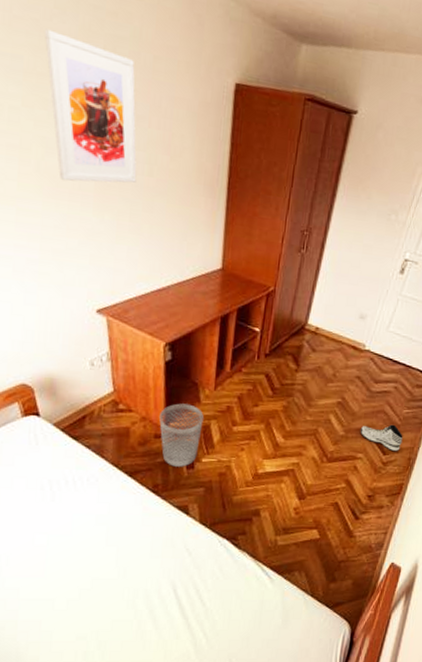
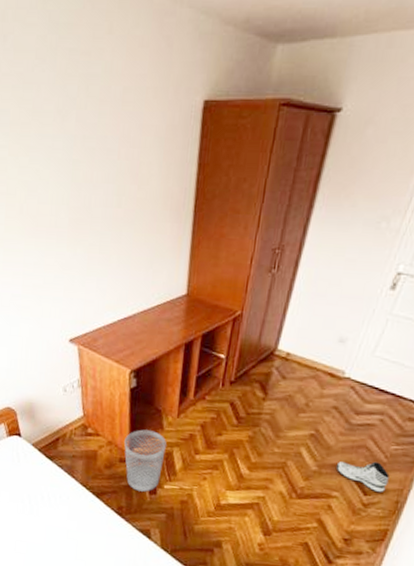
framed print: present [44,29,137,184] -> none [27,80,106,221]

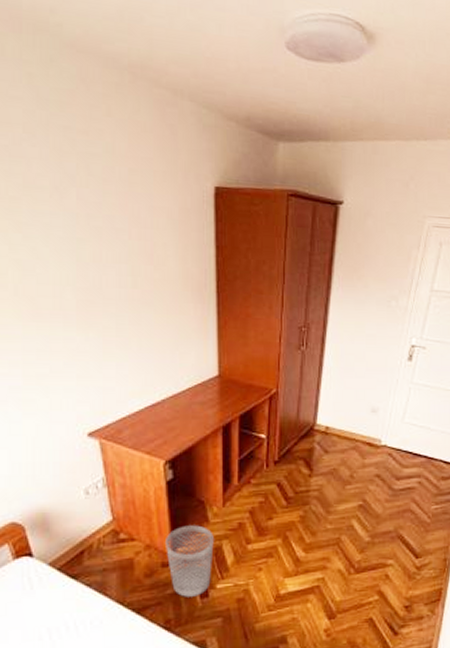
sneaker: present [335,461,390,493] -> none [387,523,435,554]

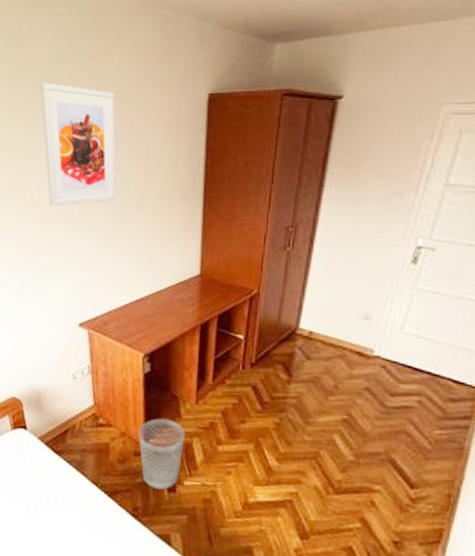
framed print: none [14,153,120,303] -> present [40,82,116,207]

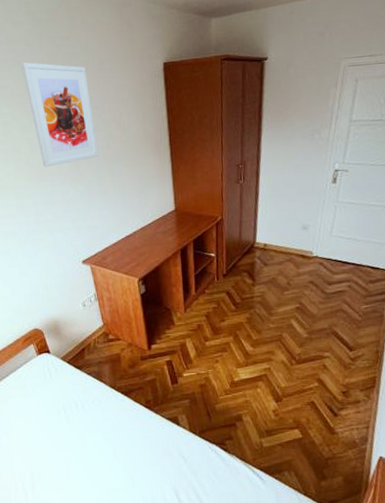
wastebasket: present [139,418,185,490] -> none [143,327,180,383]

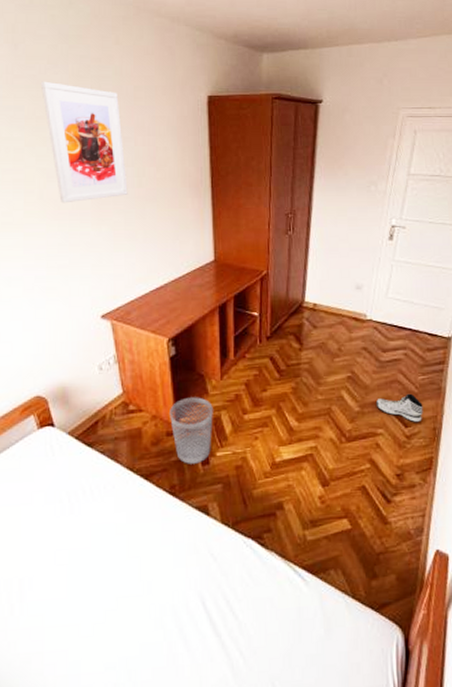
wastebasket: none [143,327,180,383] -> present [170,397,213,464]
sneaker: none [322,321,367,347] -> present [375,393,423,423]

